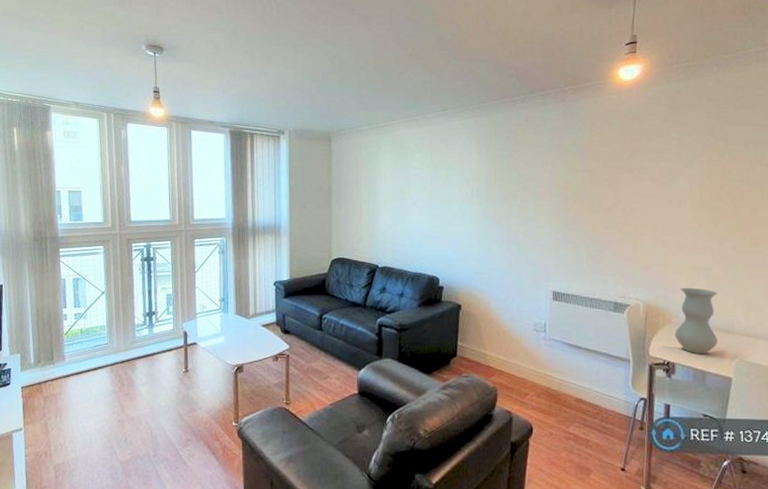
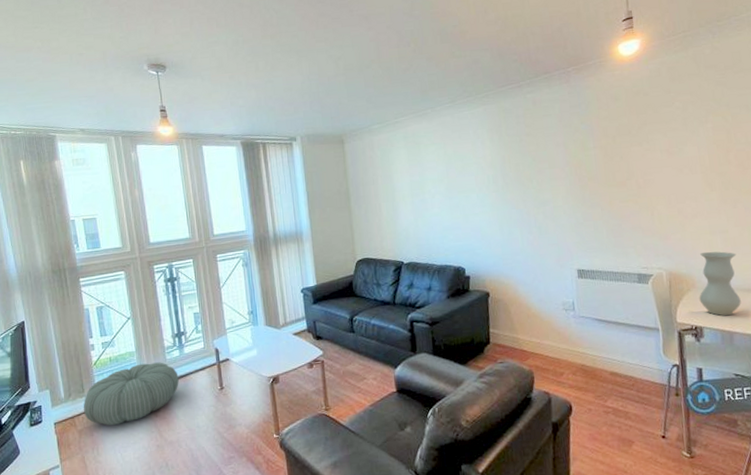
pouf: none [50,338,146,395] -> present [83,362,179,425]

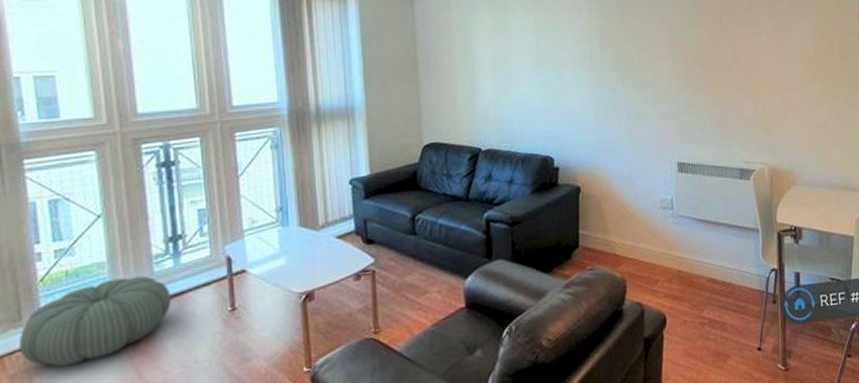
vase: present [699,251,741,316] -> none [799,146,839,216]

